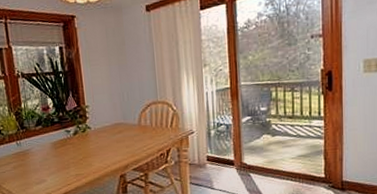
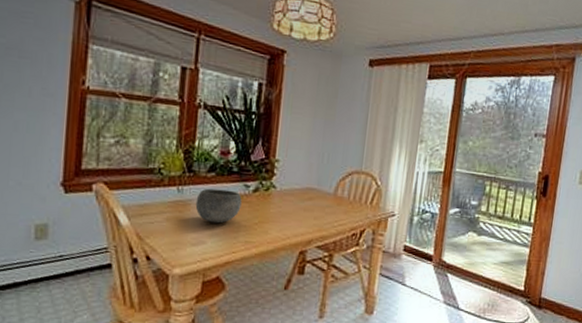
bowl: none [32,137,67,165] -> present [195,188,242,224]

